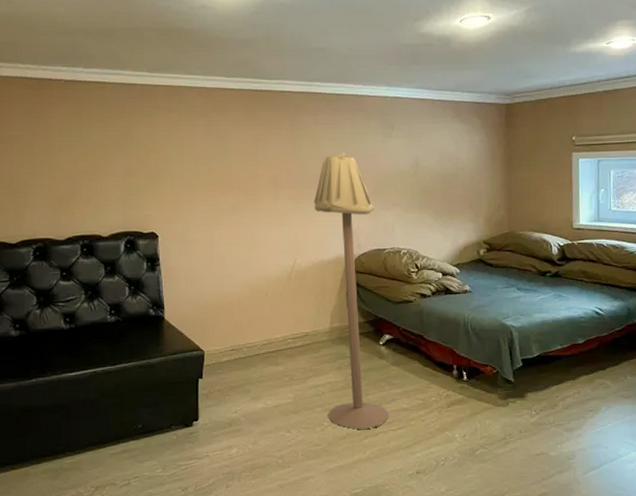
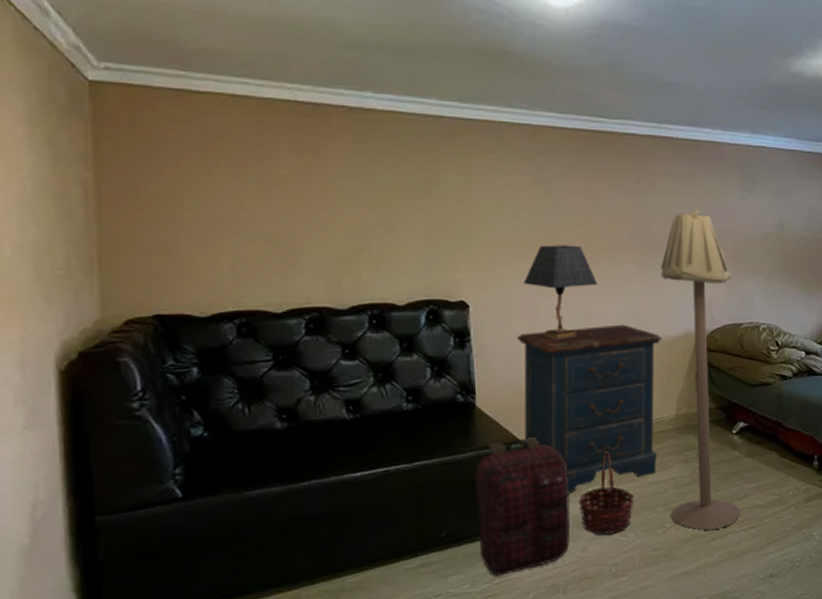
backpack: none [165,346,243,463] -> present [476,437,571,576]
dresser: none [197,250,317,394] -> present [517,324,663,494]
table lamp: none [201,185,262,262] -> present [523,245,598,338]
basket: none [249,357,297,431] -> present [578,450,635,535]

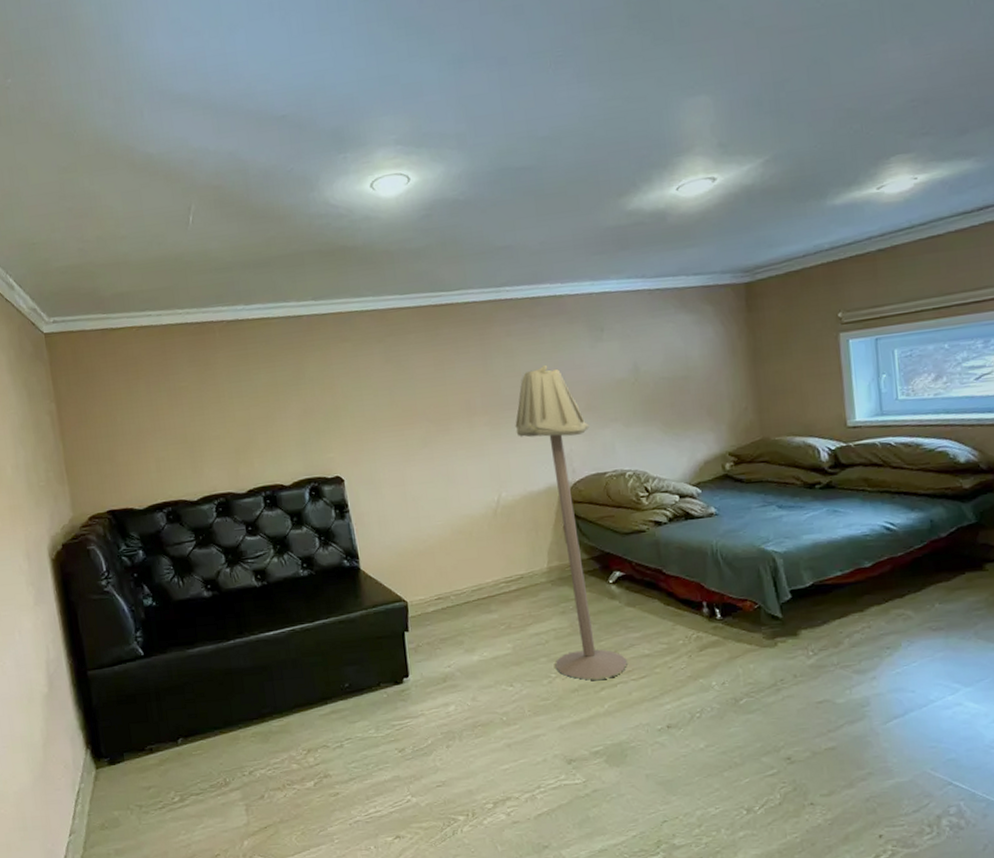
backpack: present [476,437,571,576] -> none [367,595,460,723]
dresser: present [517,324,663,494] -> none [389,484,535,647]
table lamp: present [523,245,598,338] -> none [388,414,457,503]
basket: present [578,450,635,535] -> none [462,604,517,685]

